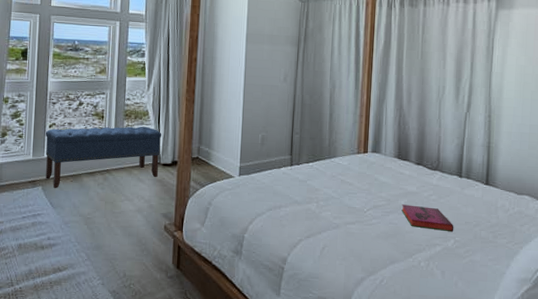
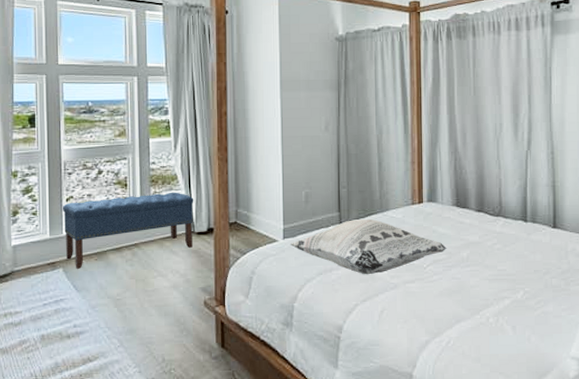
decorative pillow: none [244,163,386,214] -> present [289,219,447,275]
hardback book: present [401,204,454,232] -> none [464,256,523,283]

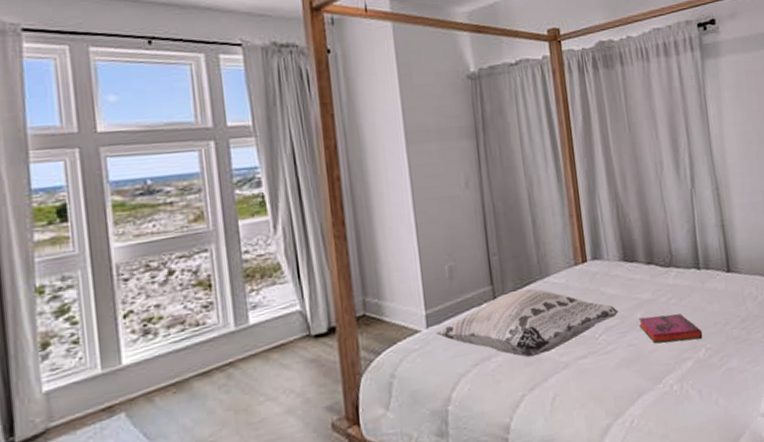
bench: present [62,192,194,269] -> none [117,286,310,410]
hardback book: none [464,256,523,283] -> present [638,313,703,344]

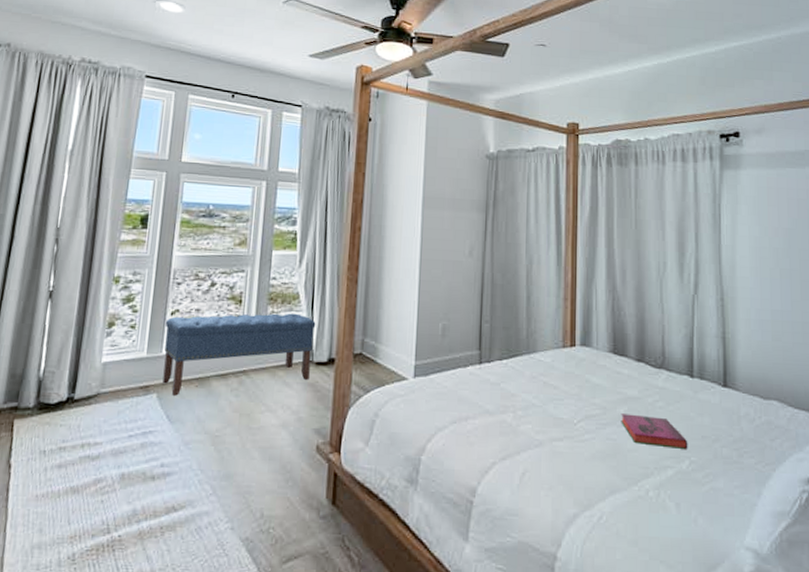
bench: none [117,286,310,410] -> present [162,313,316,396]
decorative pillow: present [435,288,619,358] -> none [421,360,601,428]

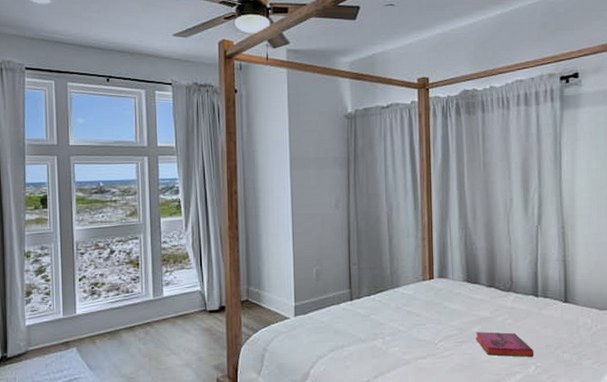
bench: present [162,313,316,396] -> none [75,270,206,348]

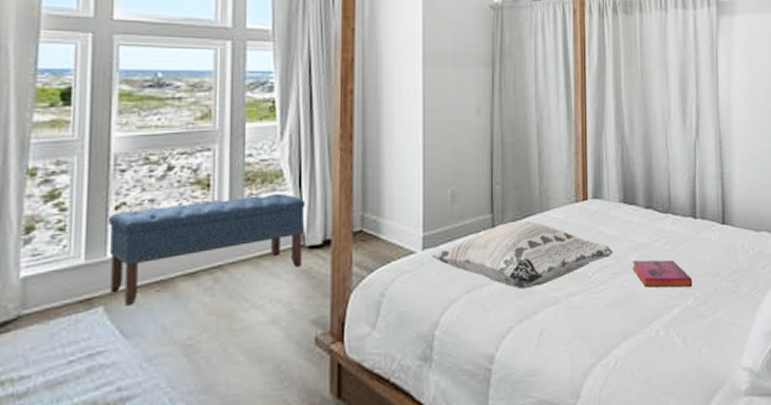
bench: none [75,270,206,348] -> present [107,193,306,306]
decorative pillow: none [301,296,458,351] -> present [430,221,613,290]

